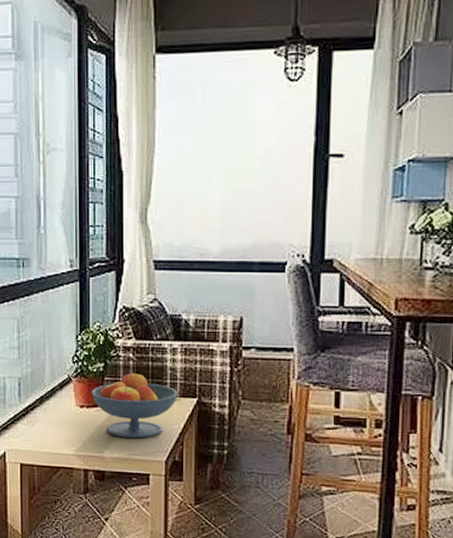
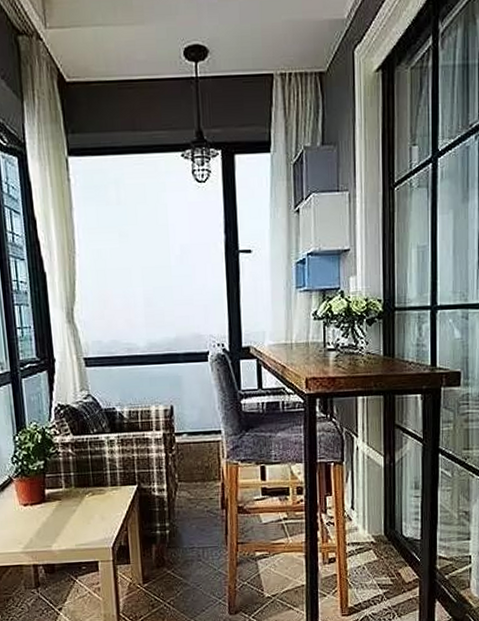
fruit bowl: present [91,372,179,439] -> none [33,467,119,530]

